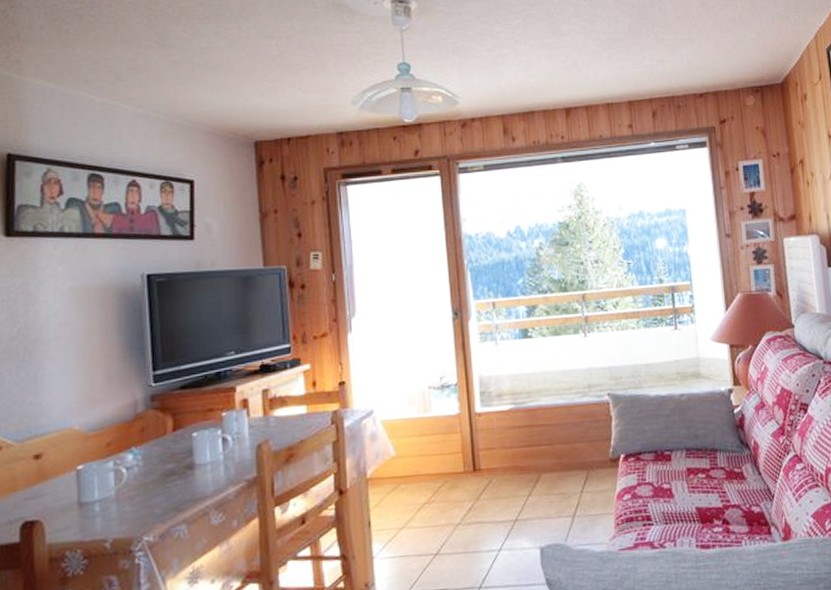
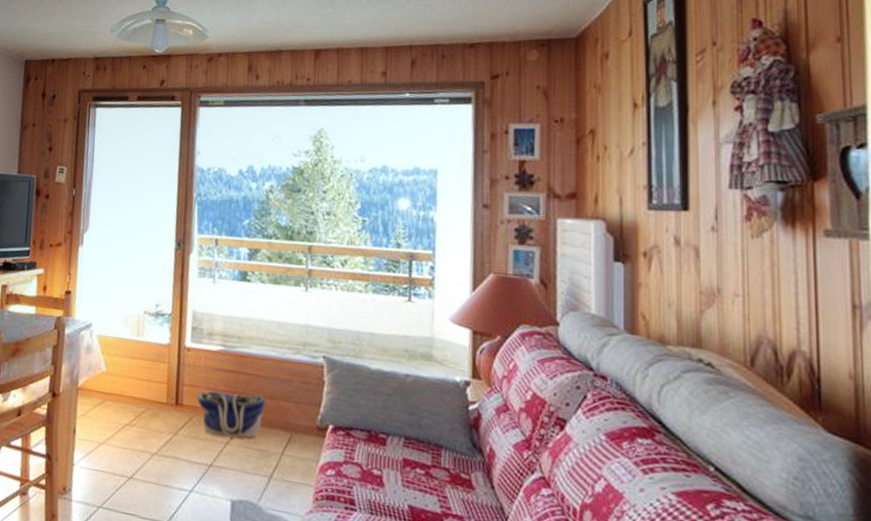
tote bag: none [494,442,561,492] -> present [197,391,265,439]

